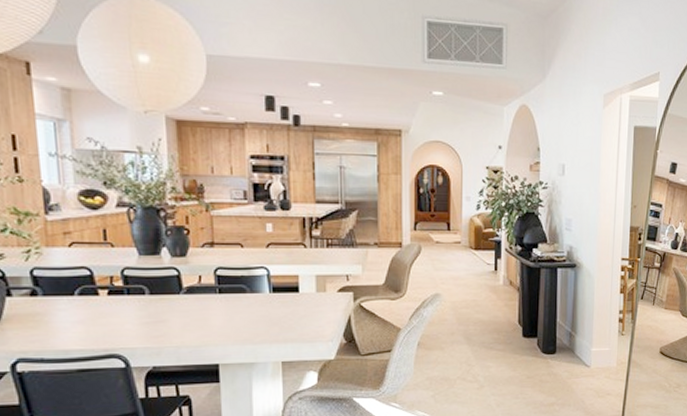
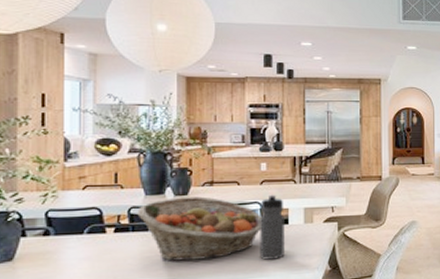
fruit basket: none [131,259,270,328] -> present [137,196,263,261]
water bottle: none [267,259,296,330] -> present [260,194,285,260]

